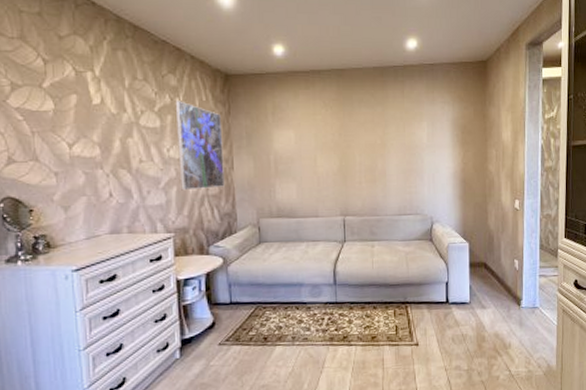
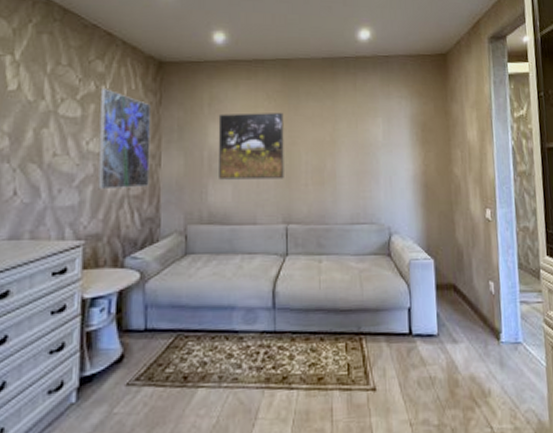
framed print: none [281,120,341,180] -> present [218,113,284,180]

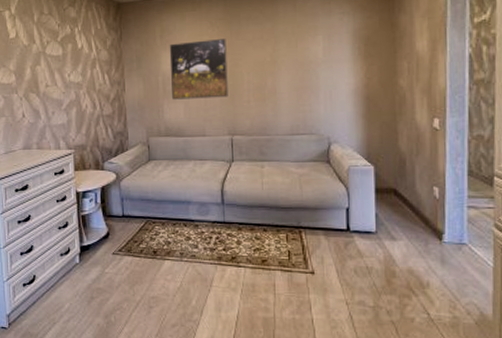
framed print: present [98,88,151,190] -> none [74,30,117,112]

